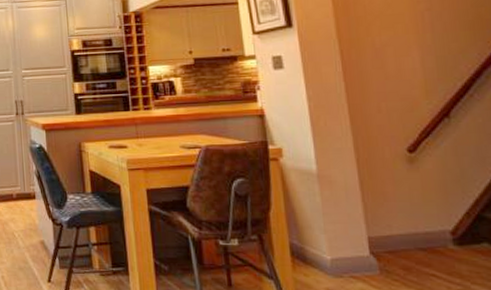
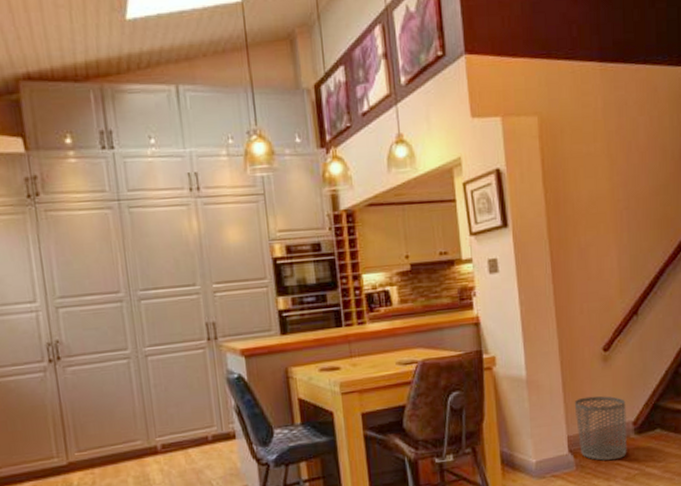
waste bin: none [374,198,445,271] -> present [574,396,627,461]

